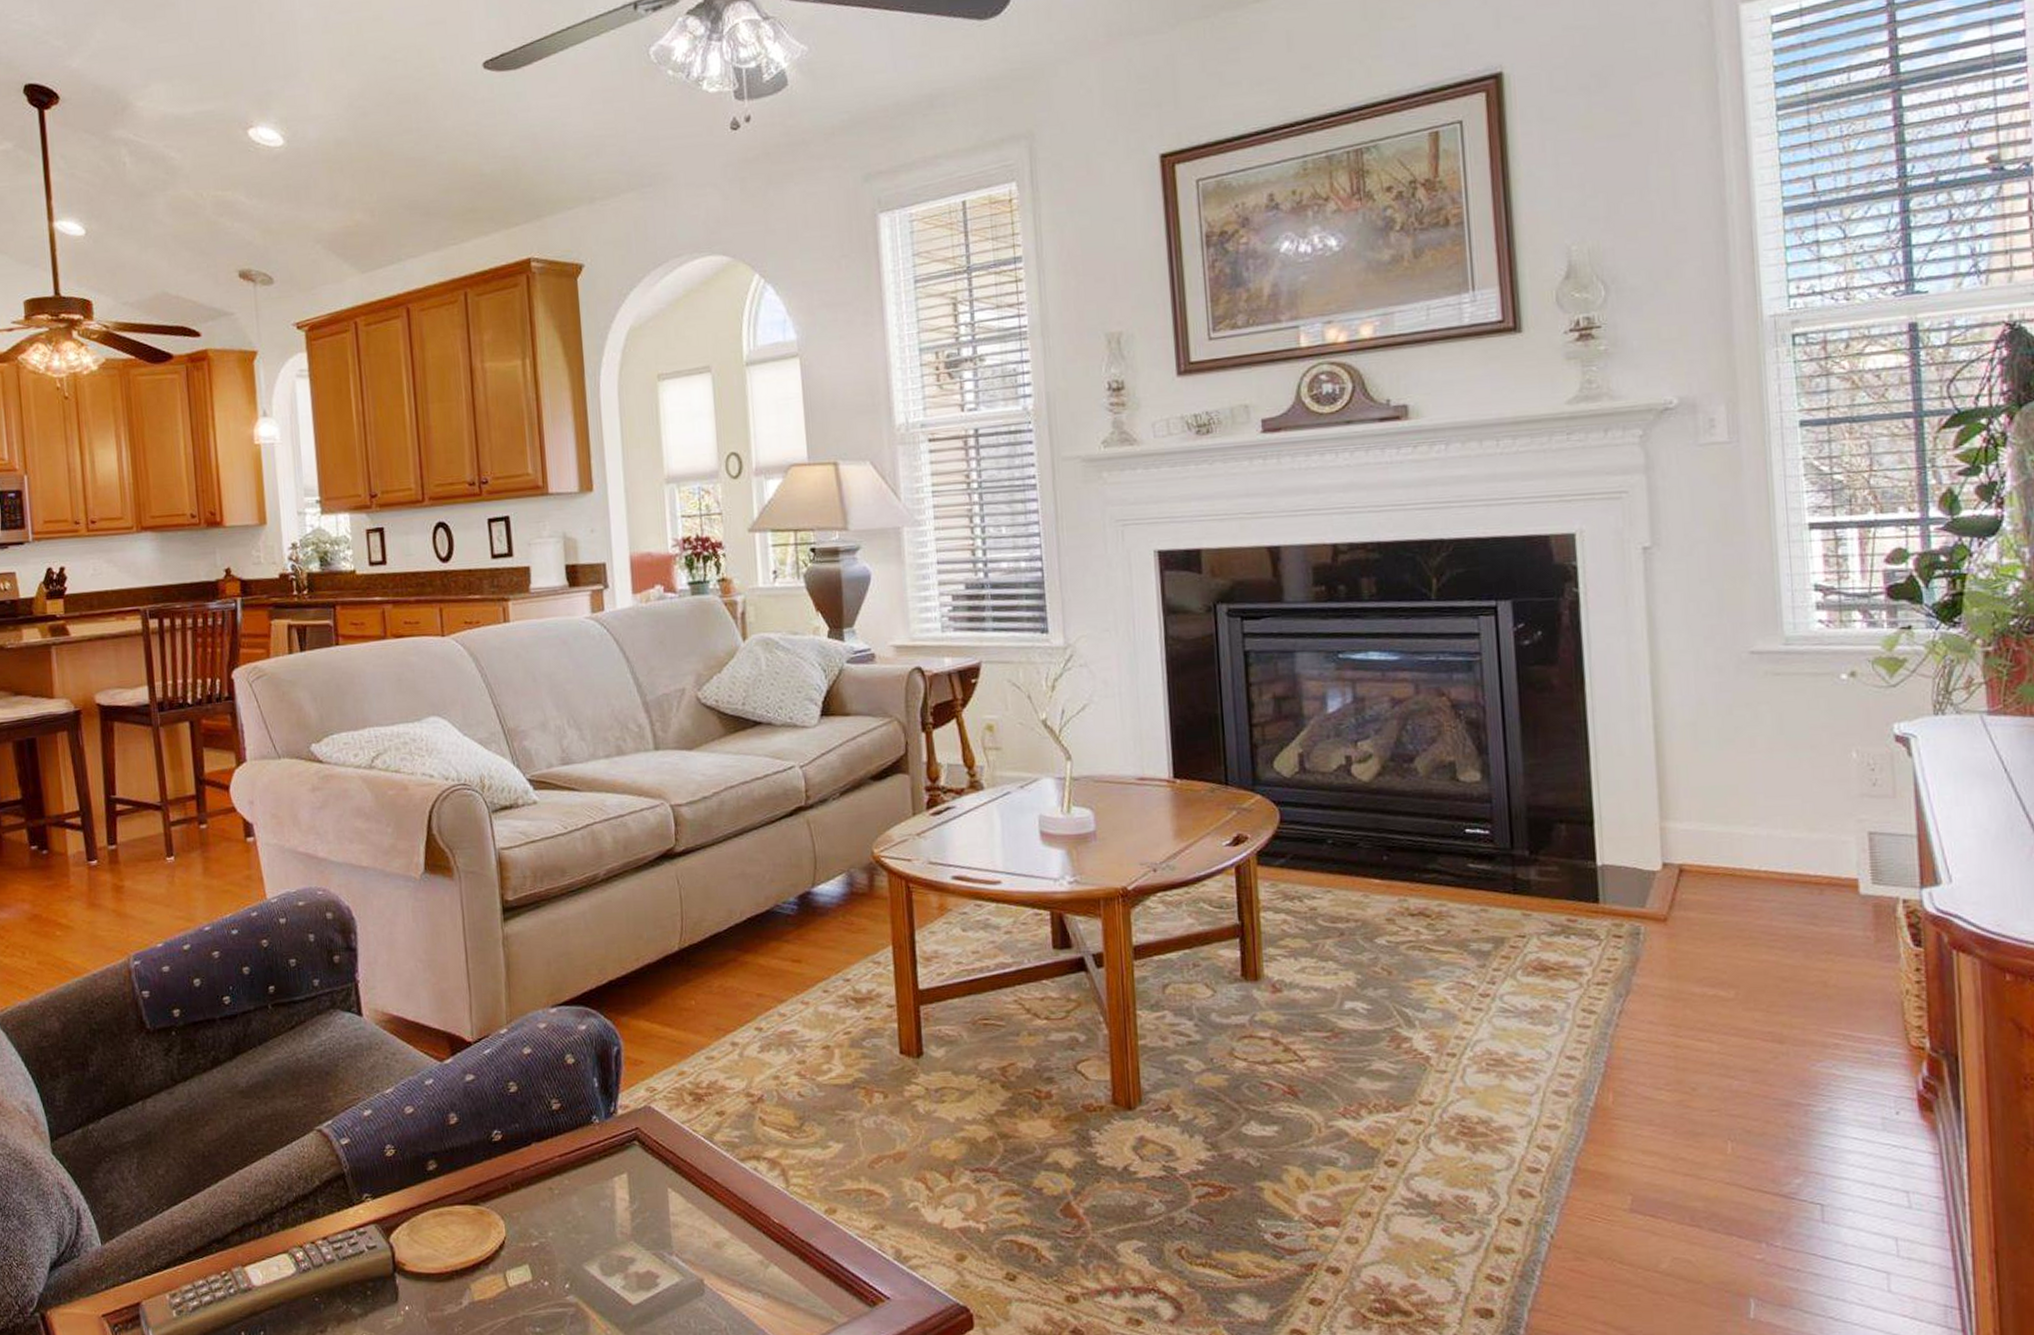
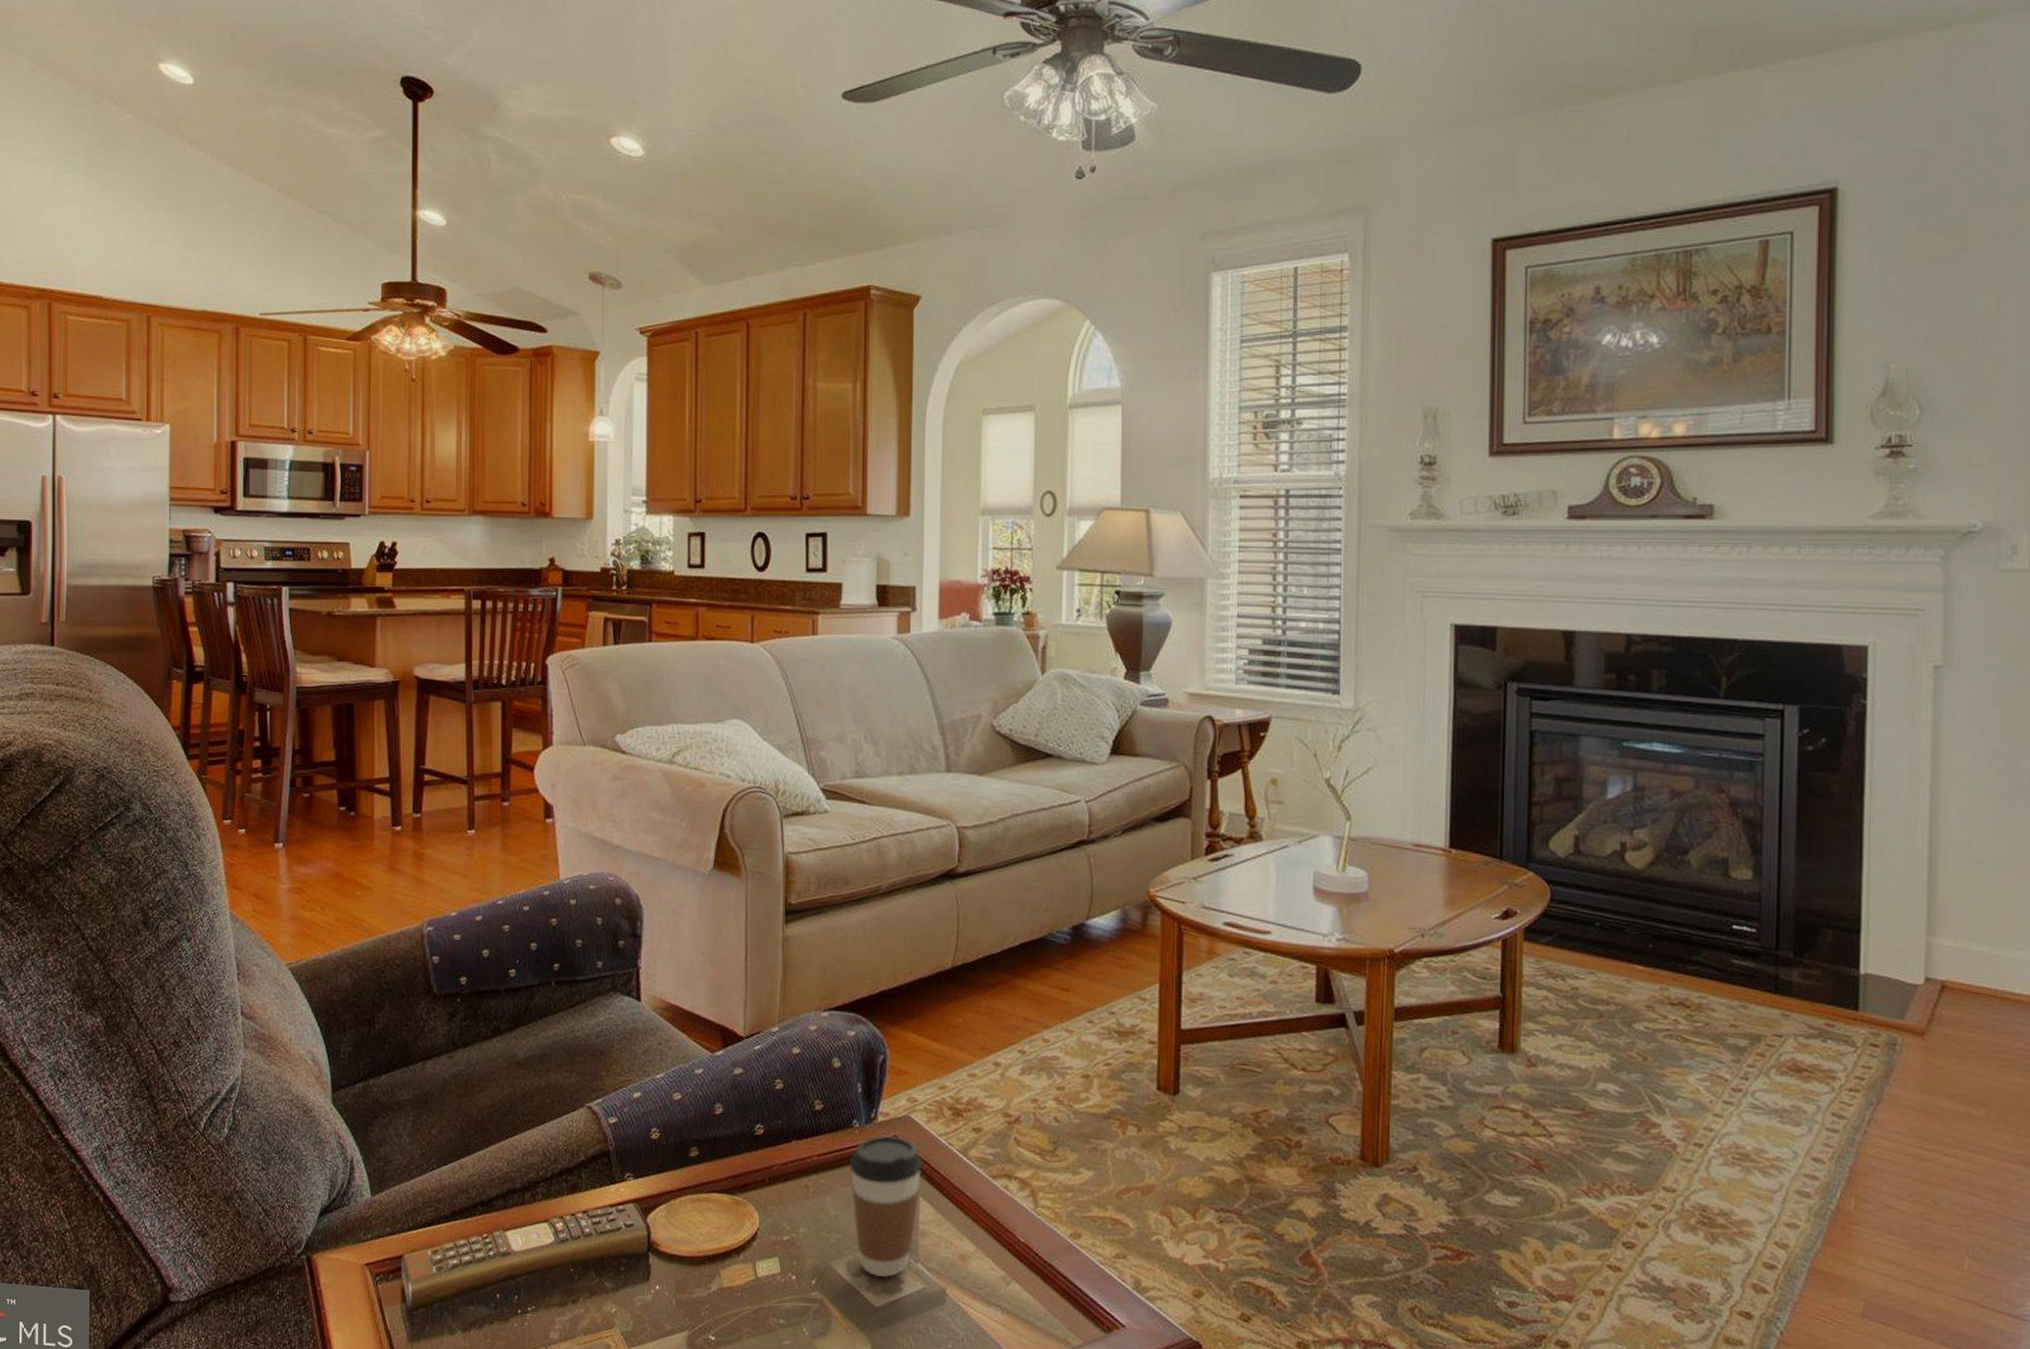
coffee cup: none [592,1128,668,1275] -> present [849,1136,922,1278]

